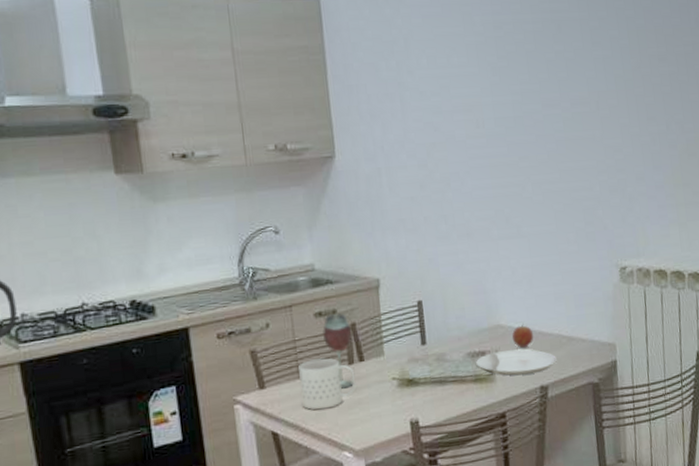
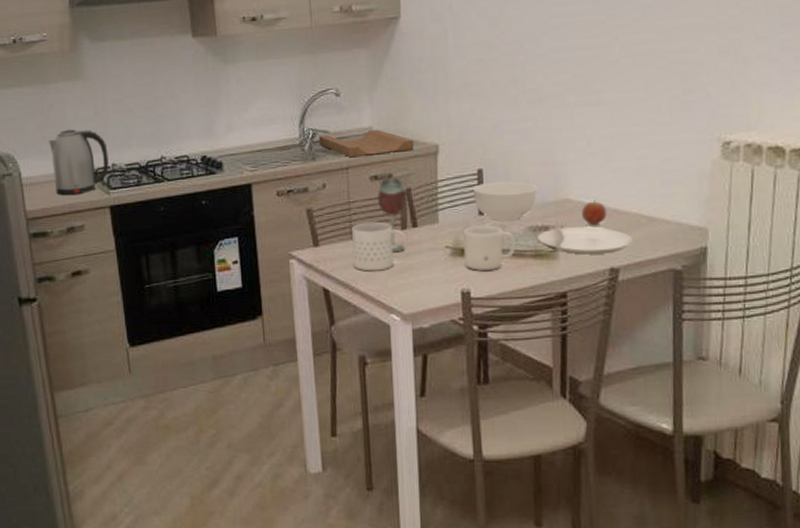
cutting board: none [259,265,356,296] -> present [318,129,414,158]
mug: none [408,354,458,400] -> present [463,225,517,271]
bowl: none [414,310,473,350] -> present [472,181,537,222]

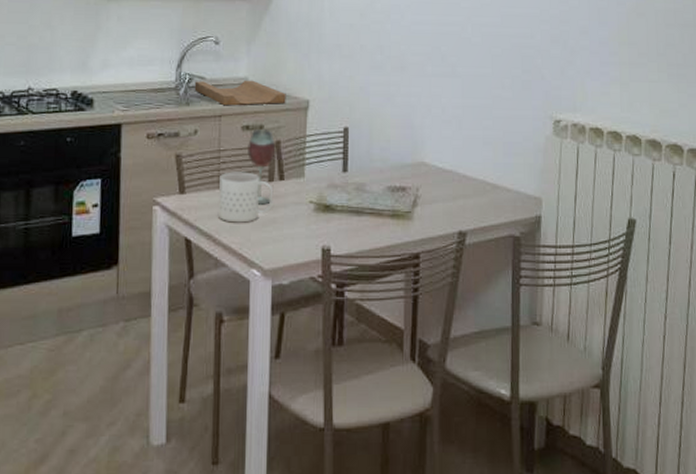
mug: present [463,225,517,271] -> none [327,182,376,228]
bowl: present [472,181,537,222] -> none [338,140,397,180]
plate: present [538,227,634,255] -> none [396,190,480,217]
fruit: present [581,200,607,225] -> none [434,165,458,189]

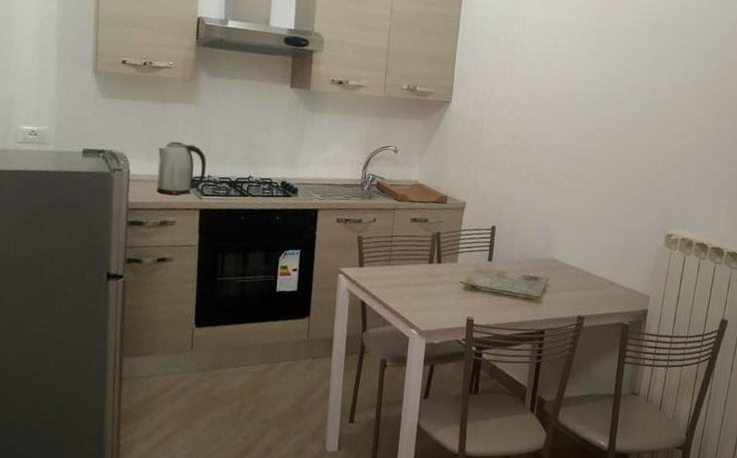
mug: present [219,171,274,223] -> none [388,253,432,294]
wineglass: present [248,128,276,205] -> none [414,222,437,281]

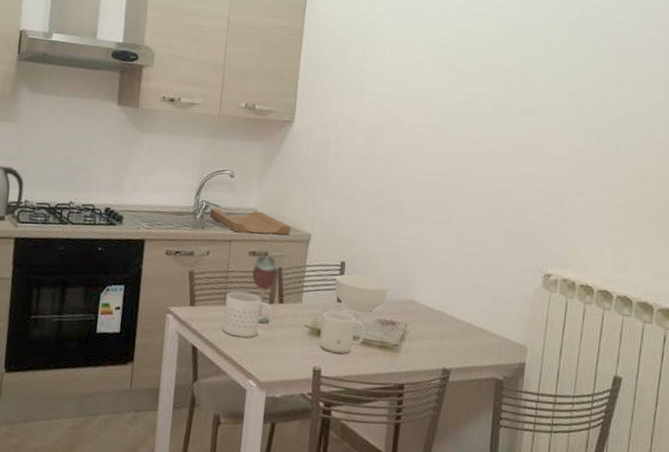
mug: none [388,253,432,294] -> present [223,291,273,338]
wineglass: none [414,222,437,281] -> present [252,255,278,324]
mug: none [472,268,513,305] -> present [319,310,366,354]
bowl: none [486,237,533,270] -> present [334,274,389,312]

